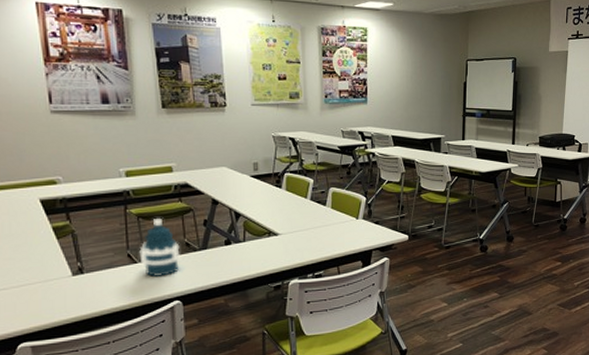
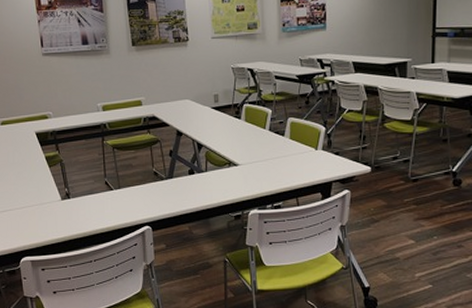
water bottle: present [139,219,180,278] -> none [115,149,149,204]

